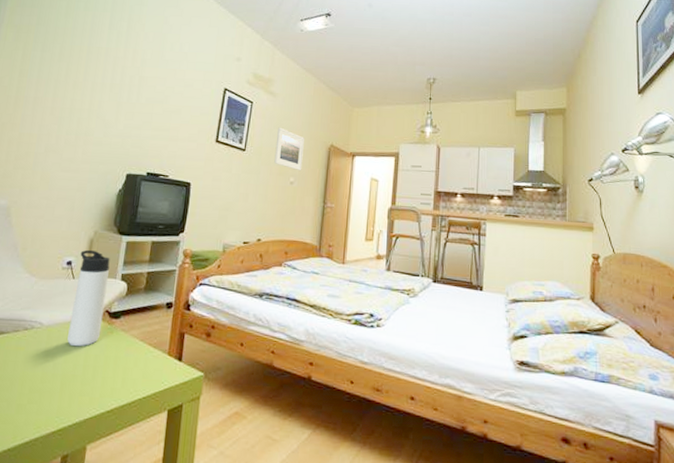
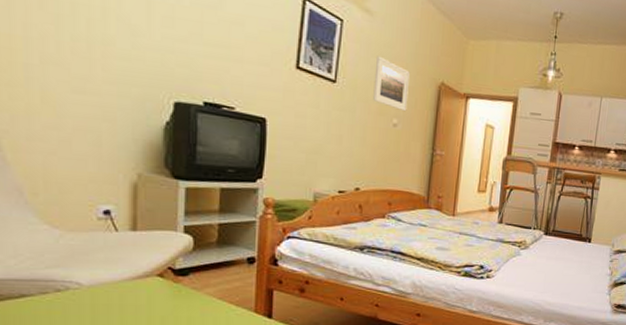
thermos bottle: present [67,250,110,347] -> none [120,197,165,308]

